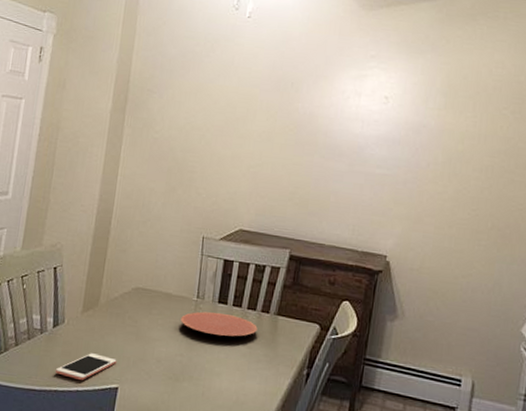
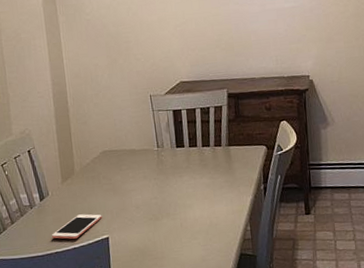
plate: present [181,311,258,337] -> none [148,154,215,176]

